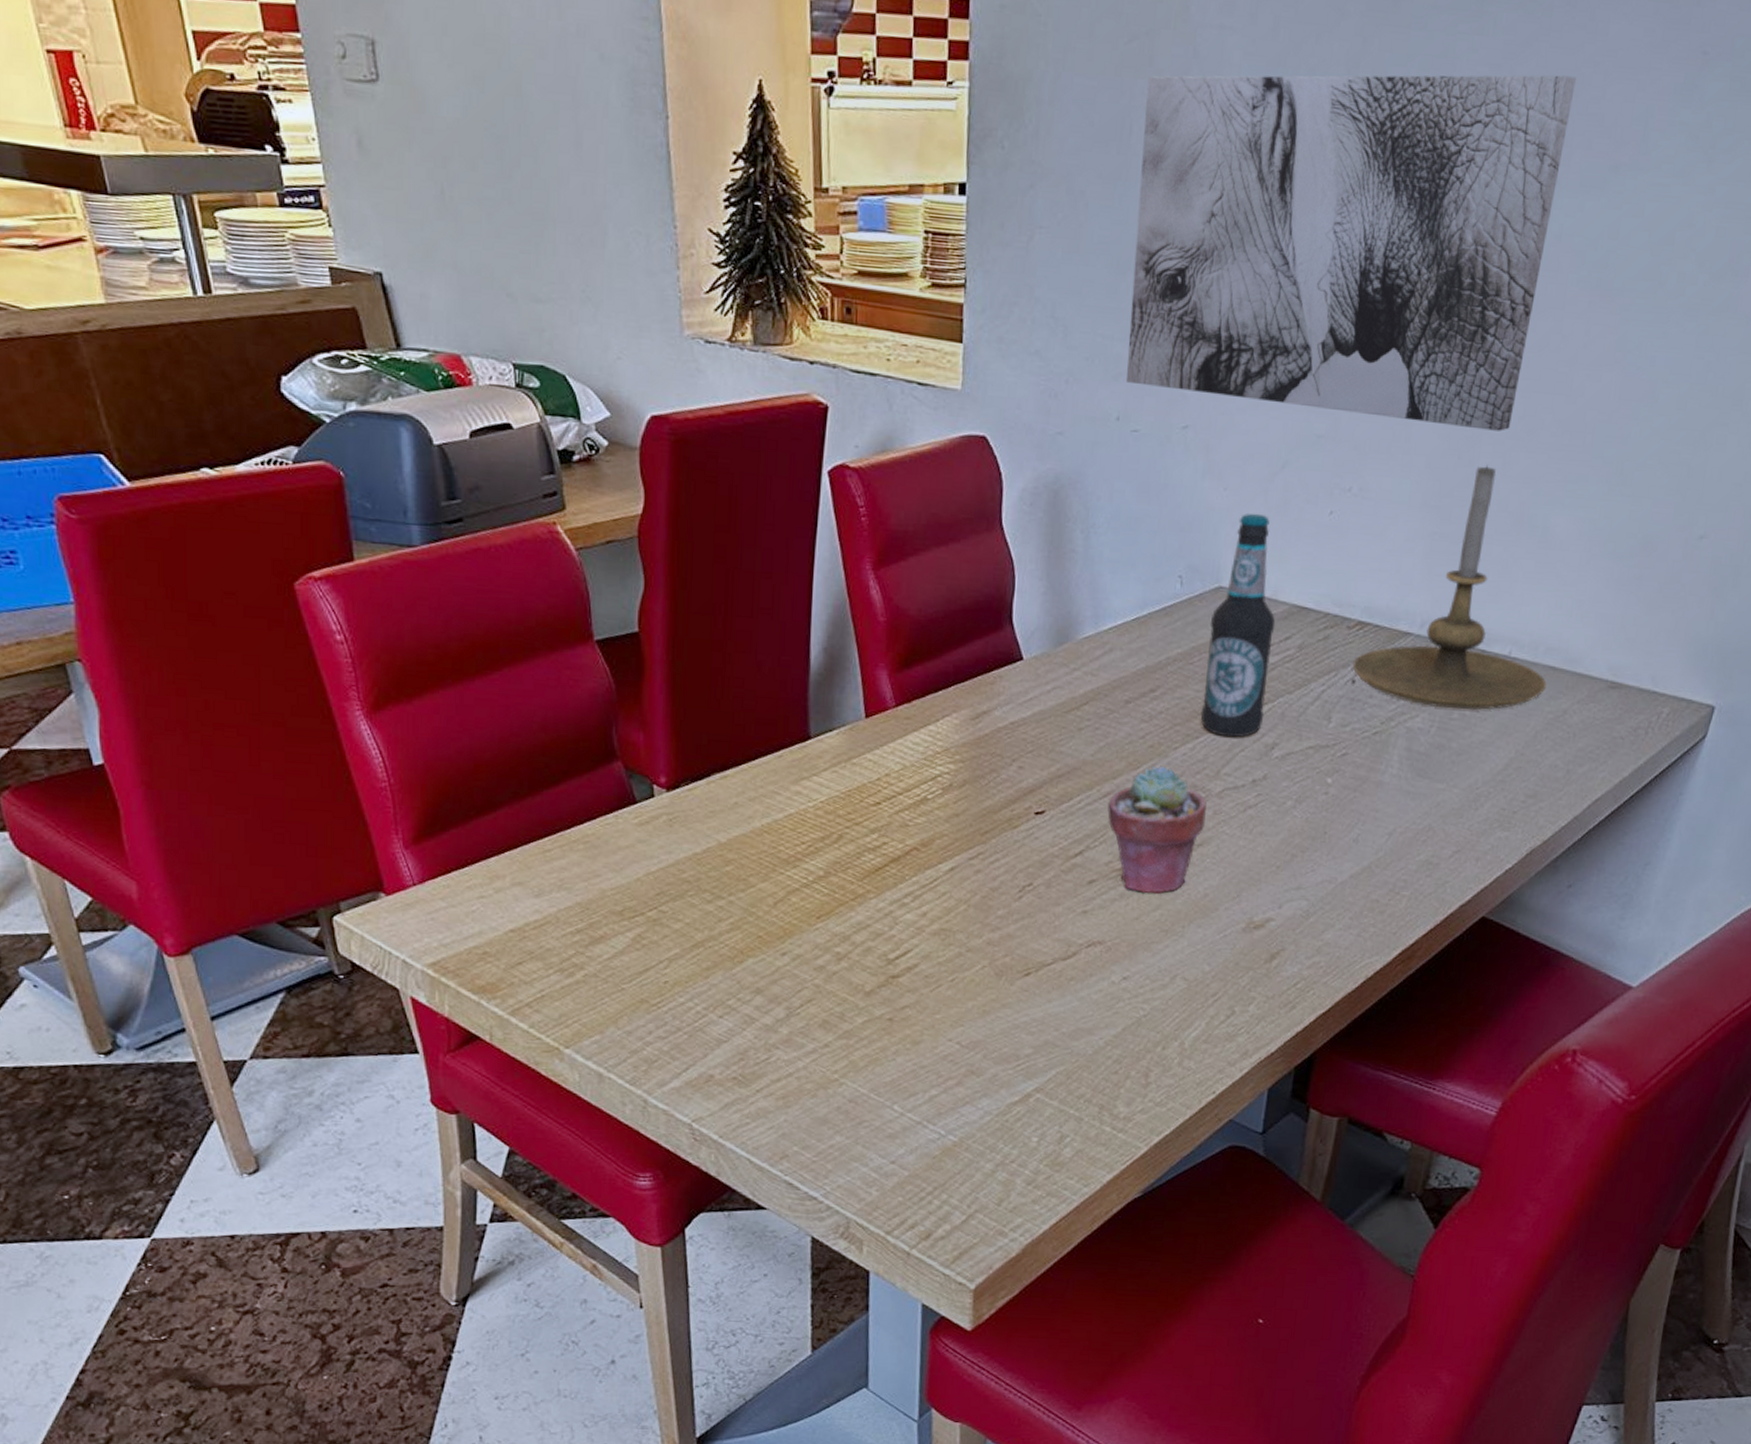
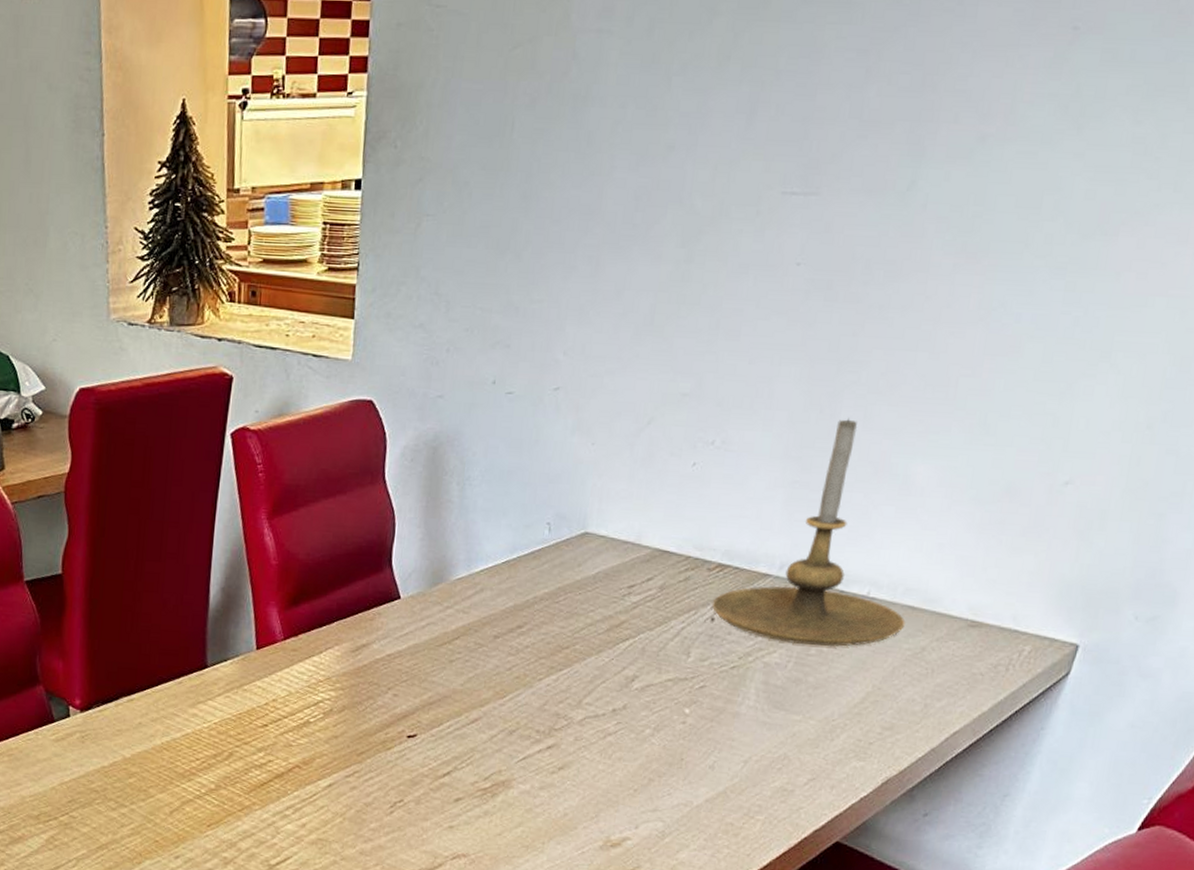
potted succulent: present [1107,765,1207,895] -> none [474,695,569,813]
wall art: present [1126,75,1576,431] -> none [502,56,944,387]
bottle: present [1200,512,1276,738] -> none [564,465,639,671]

